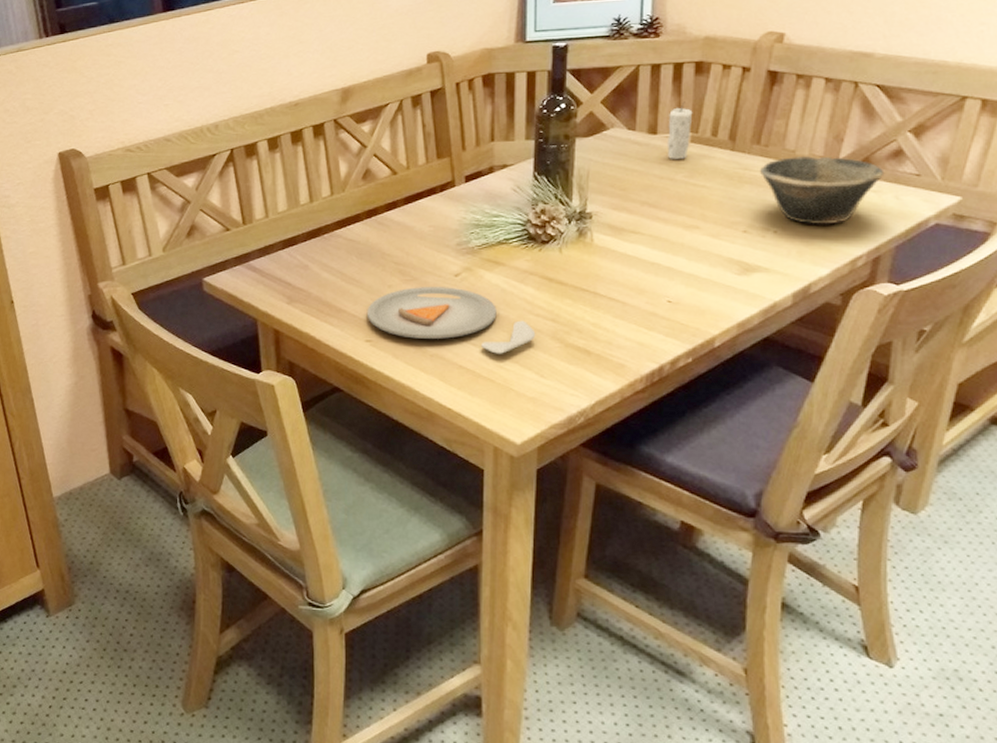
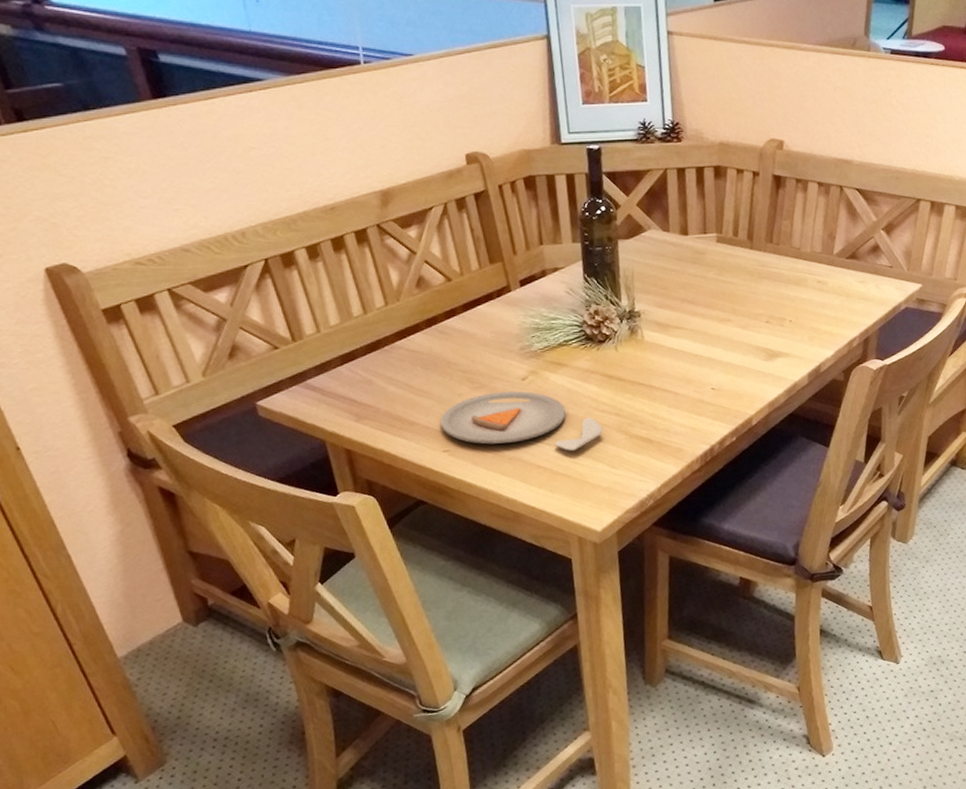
candle: present [666,101,693,159] -> none [696,204,716,258]
bowl: present [760,155,885,225] -> none [774,252,867,314]

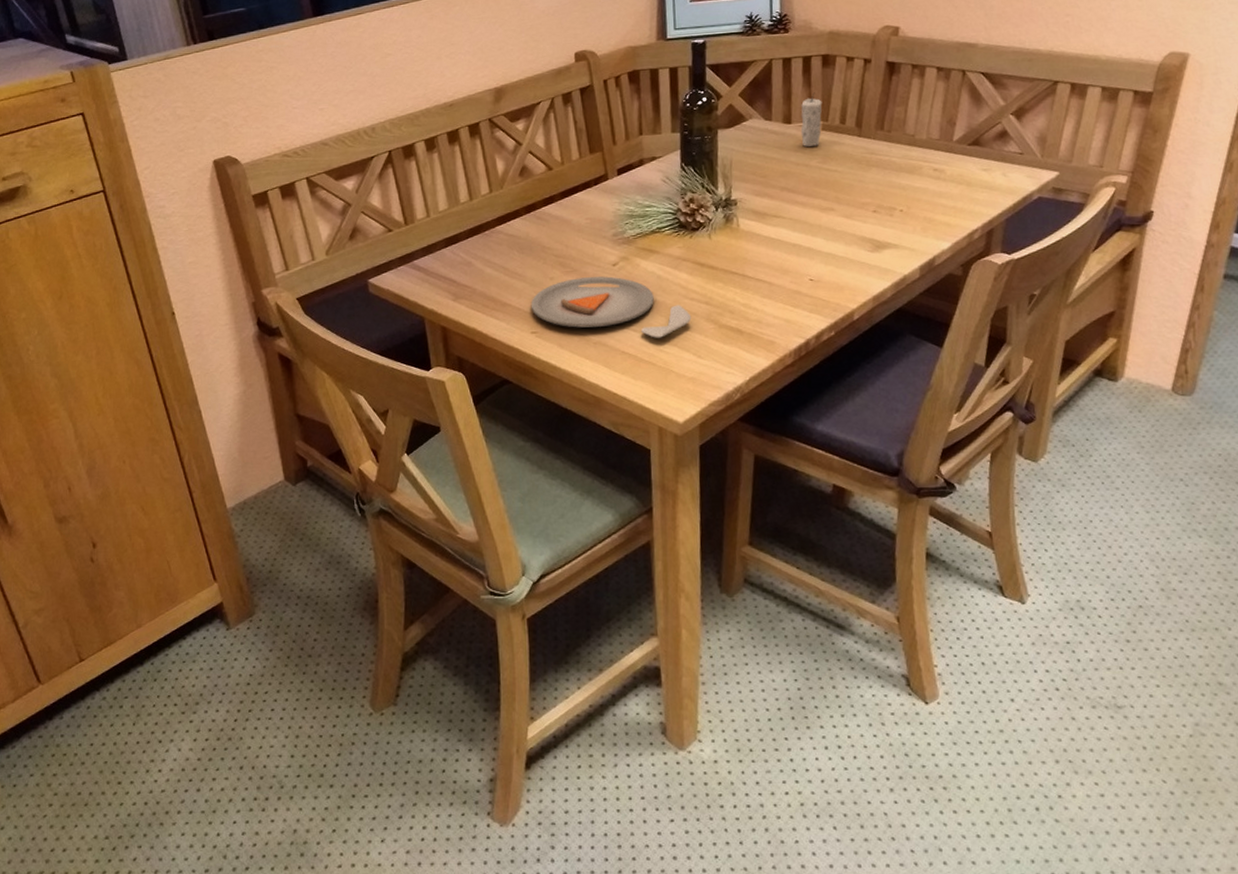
candle: none [696,204,716,258] -> present [800,92,822,147]

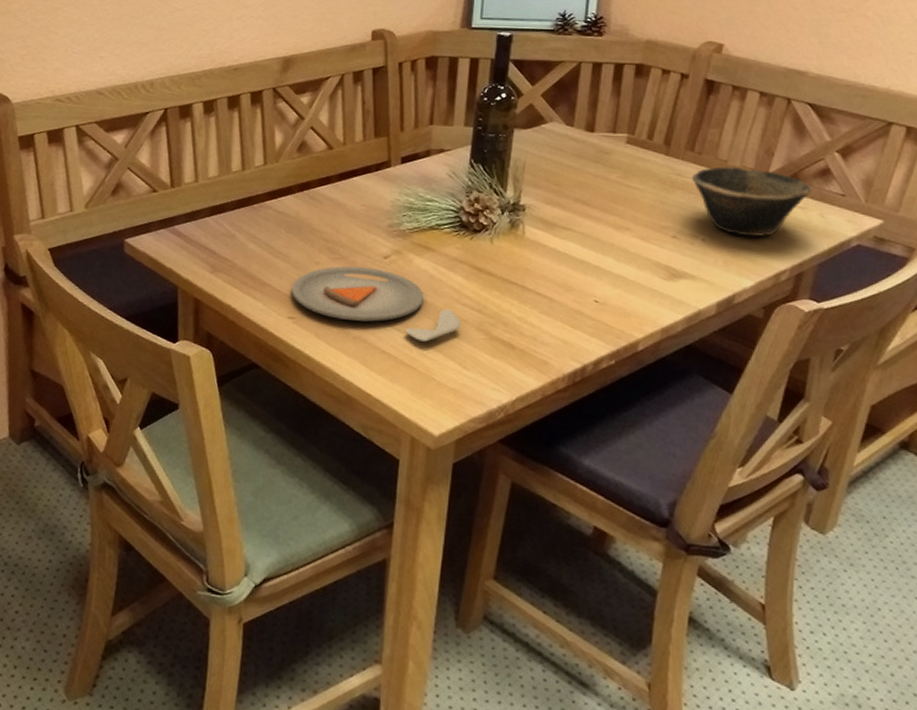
candle: present [800,92,822,147] -> none [603,102,631,159]
bowl: none [885,139,993,203] -> present [692,166,812,237]

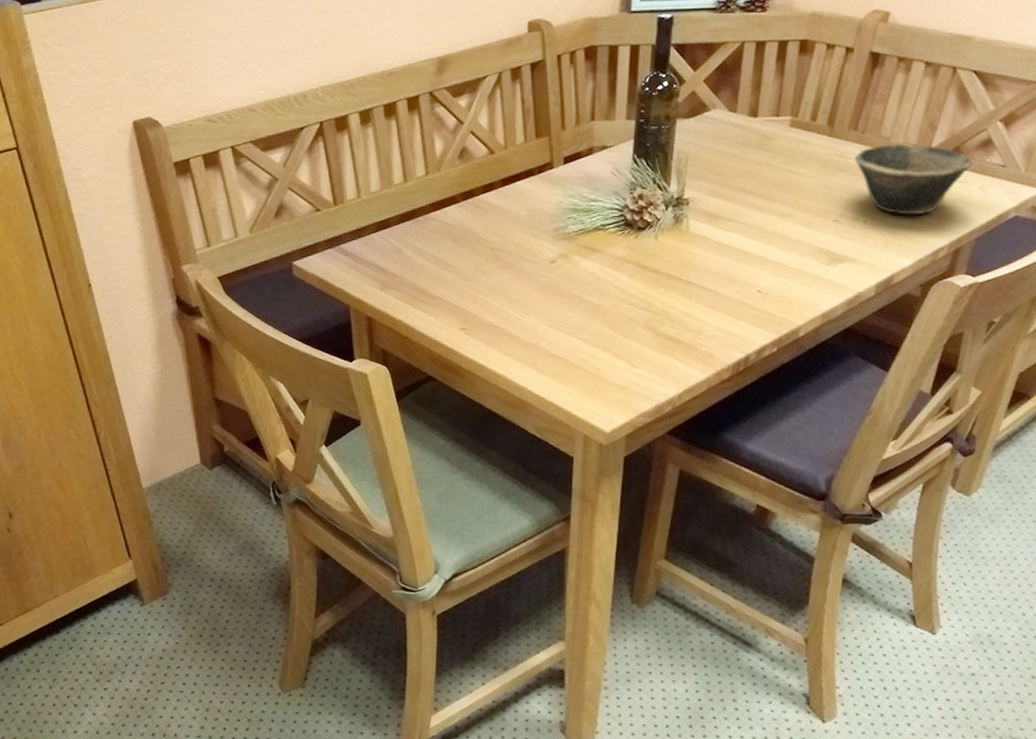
dinner plate: present [291,266,462,342] -> none [461,274,629,343]

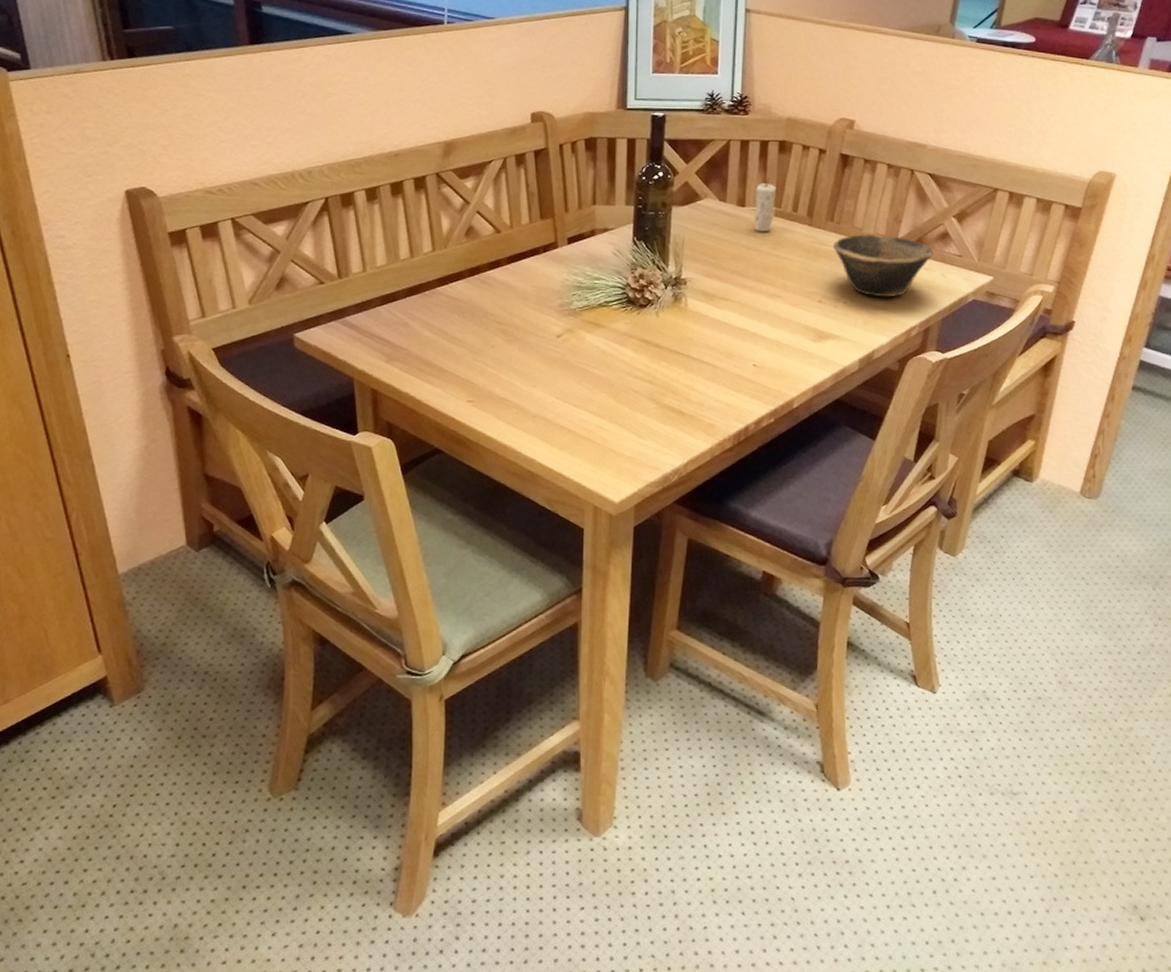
candle: none [766,83,794,144] -> present [753,177,777,231]

